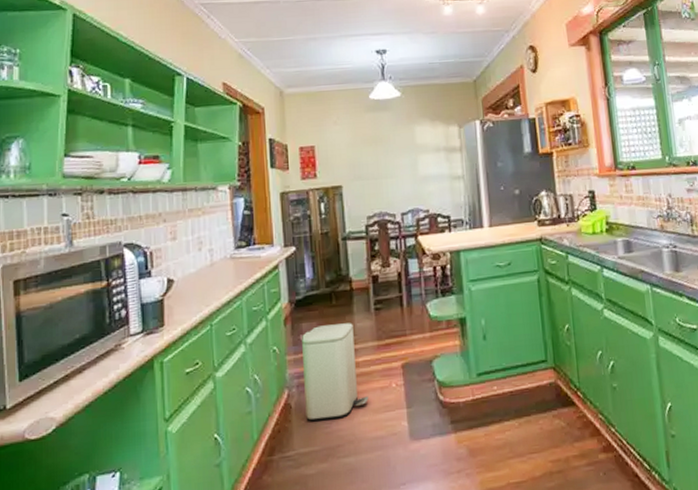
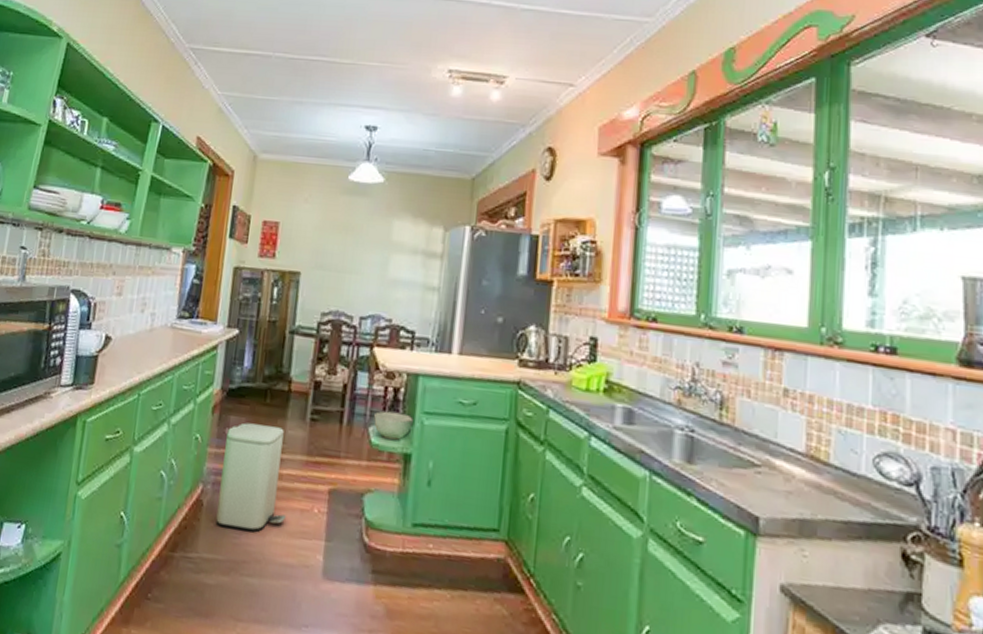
bowl: none [429,285,462,310] -> present [374,411,413,440]

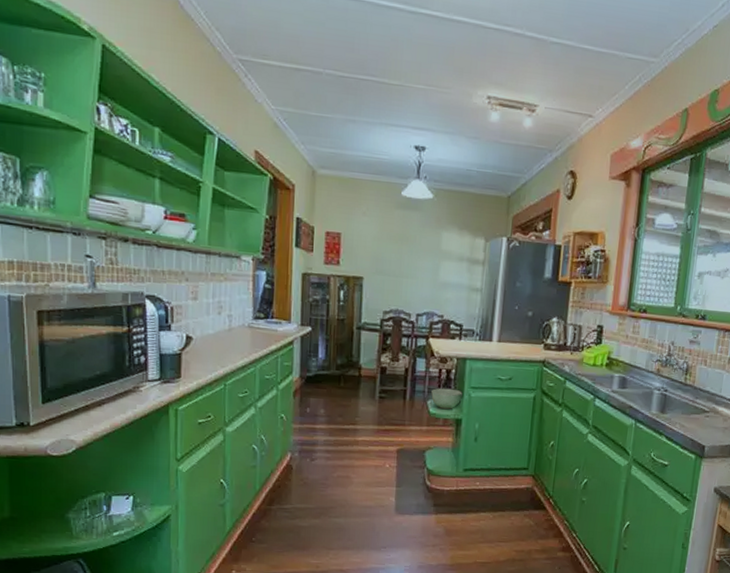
pedal bin: present [216,422,286,533] -> none [305,403,363,486]

